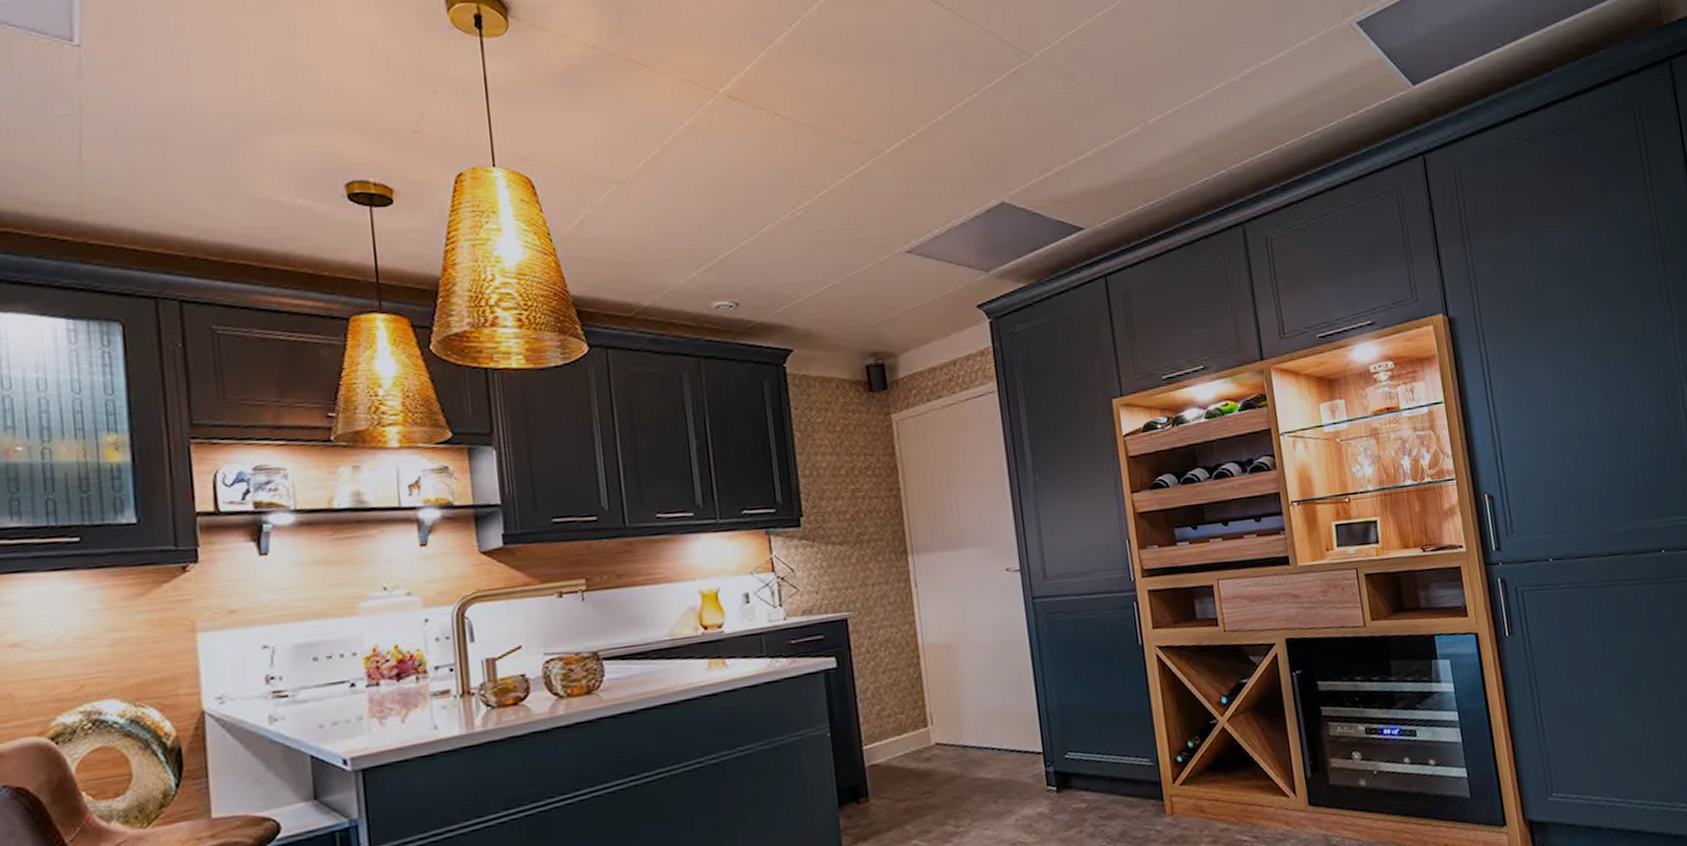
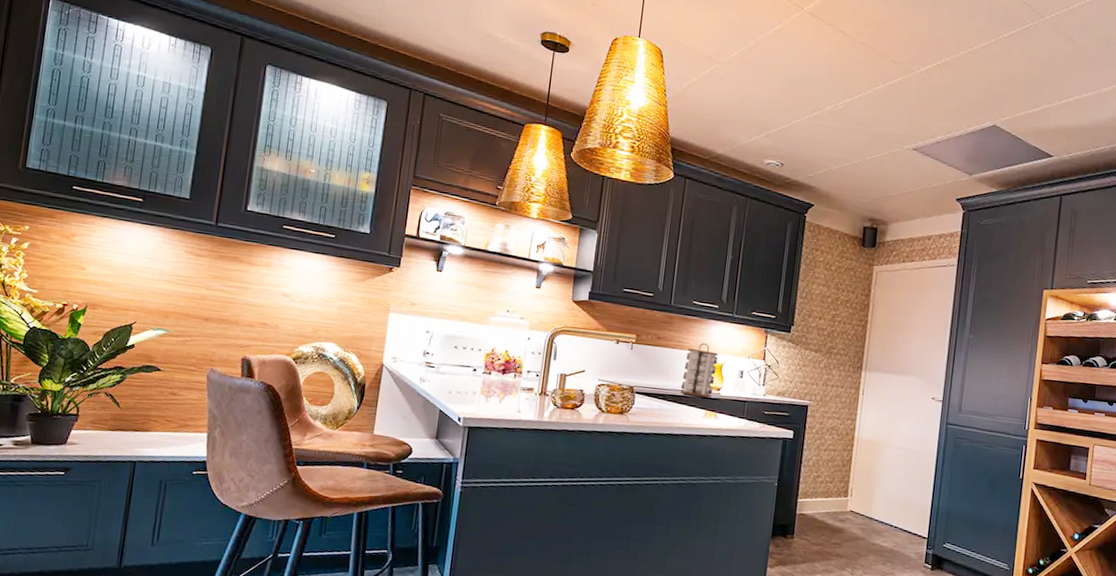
spice rack: none [663,567,712,645] -> present [680,342,719,398]

